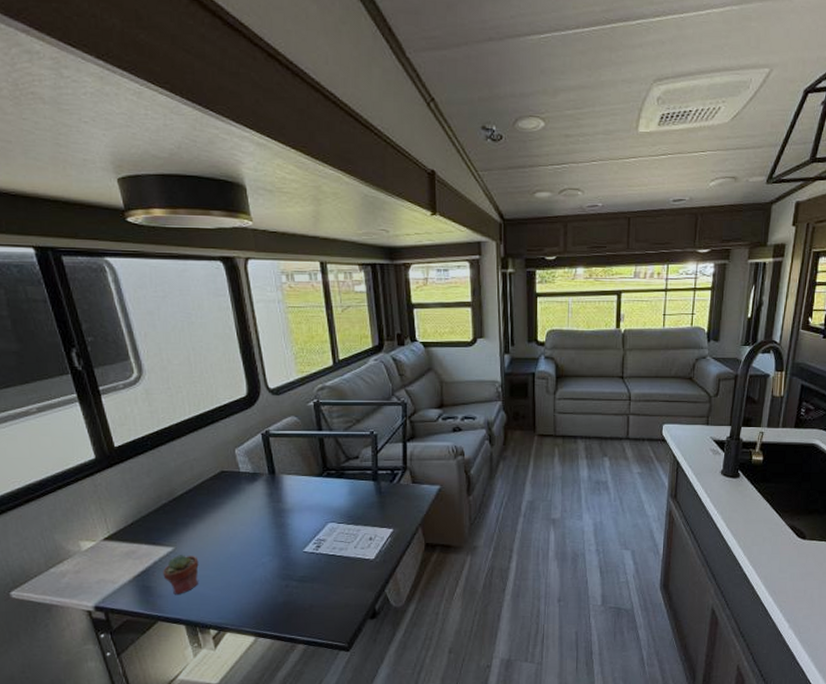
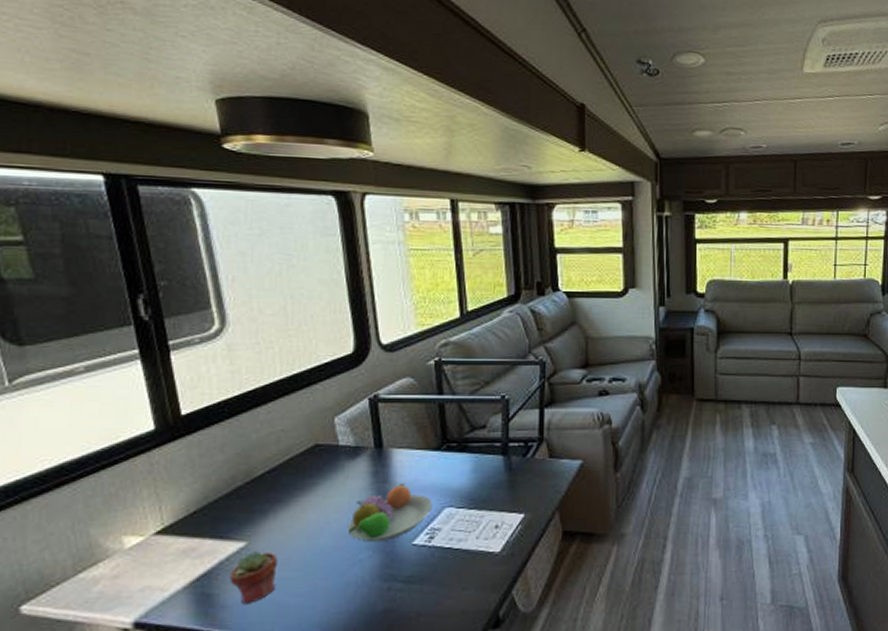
fruit bowl: none [251,502,318,549] -> present [347,482,433,543]

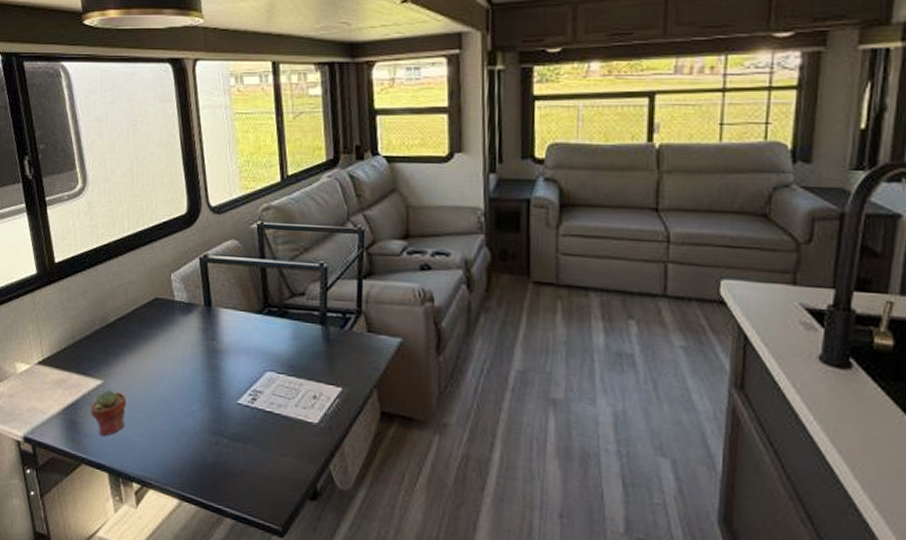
fruit bowl: present [347,482,433,543] -> none [181,342,255,397]

